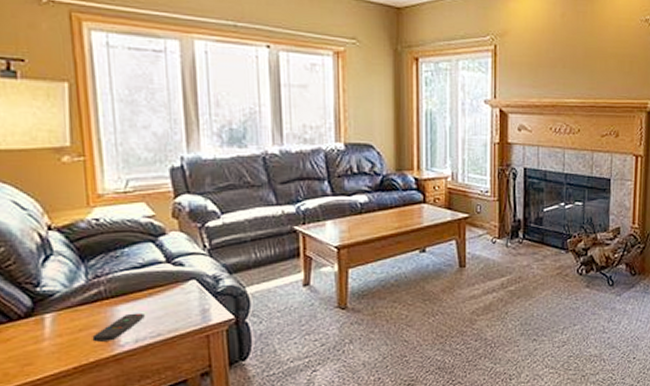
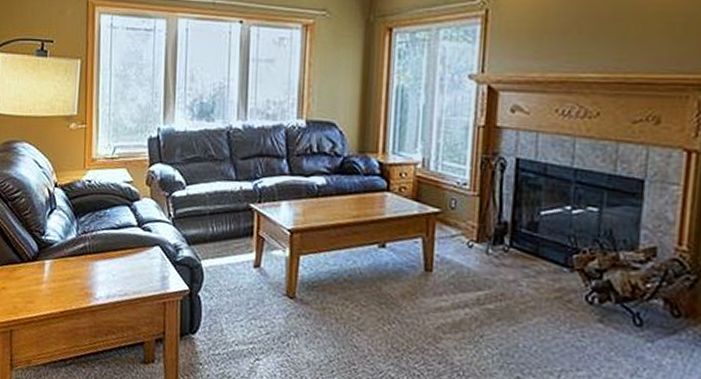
remote control: present [92,312,145,342] -> none [76,270,116,293]

